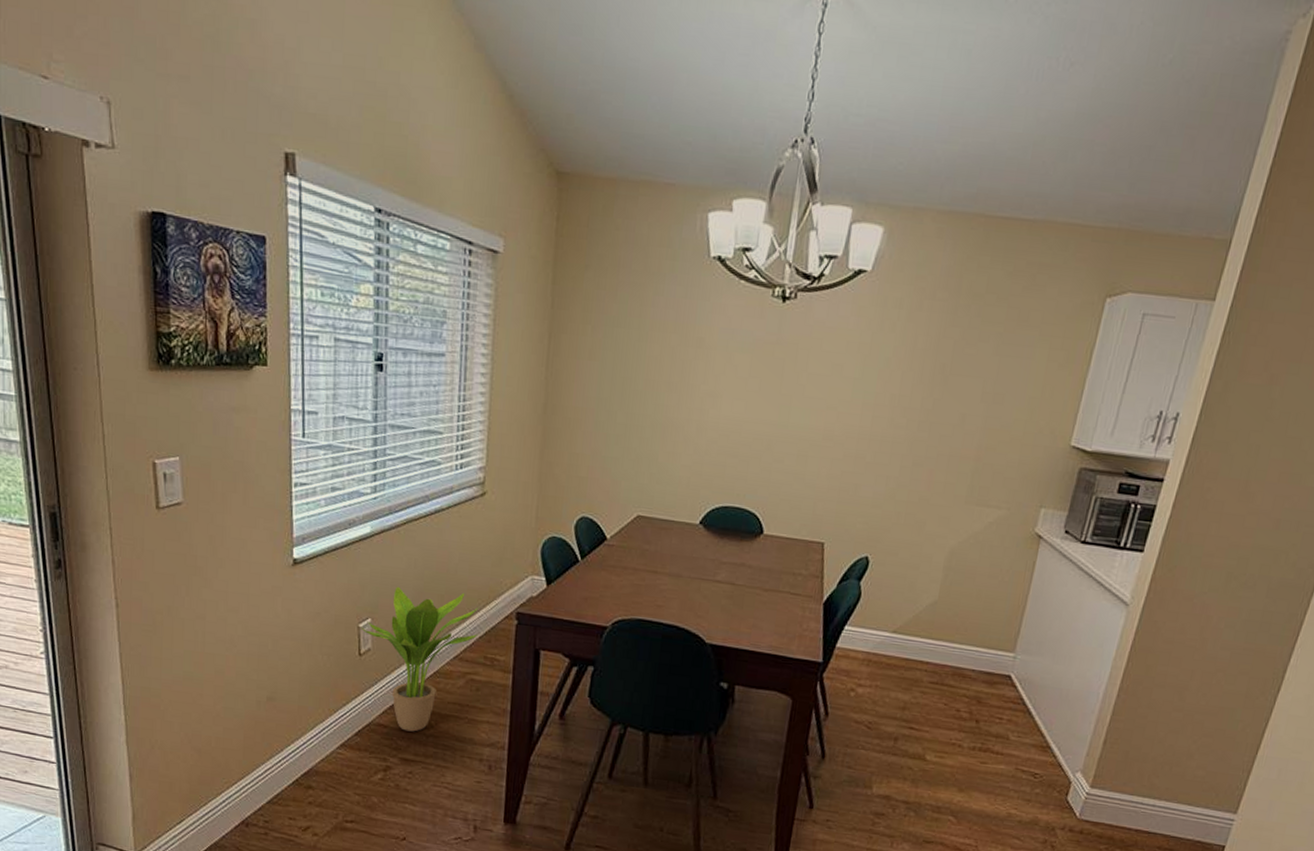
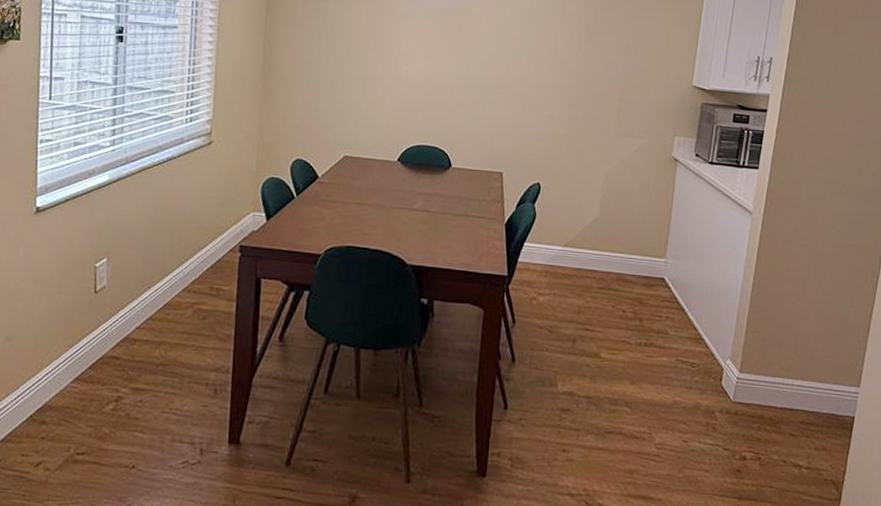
potted plant: present [361,586,479,732] -> none [97,227,205,362]

